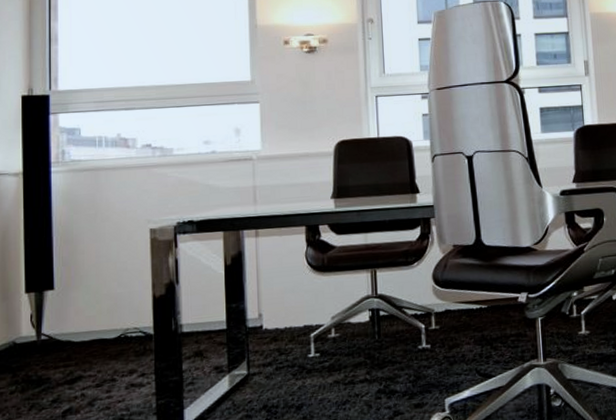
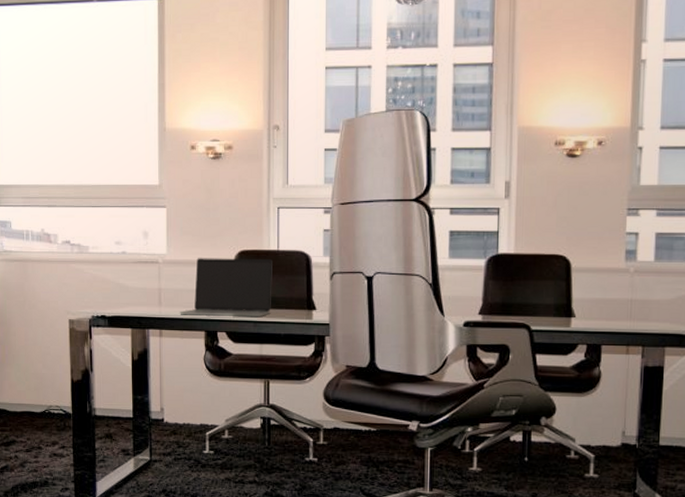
laptop: none [277,146,374,212] -> present [180,258,272,318]

